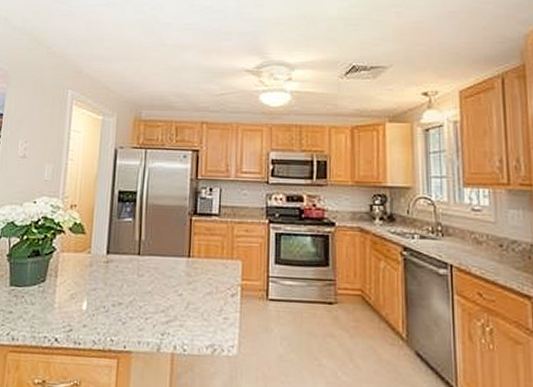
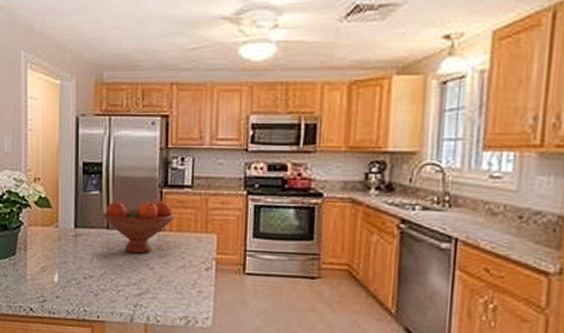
fruit bowl: none [135,228,203,280] -> present [104,201,175,254]

